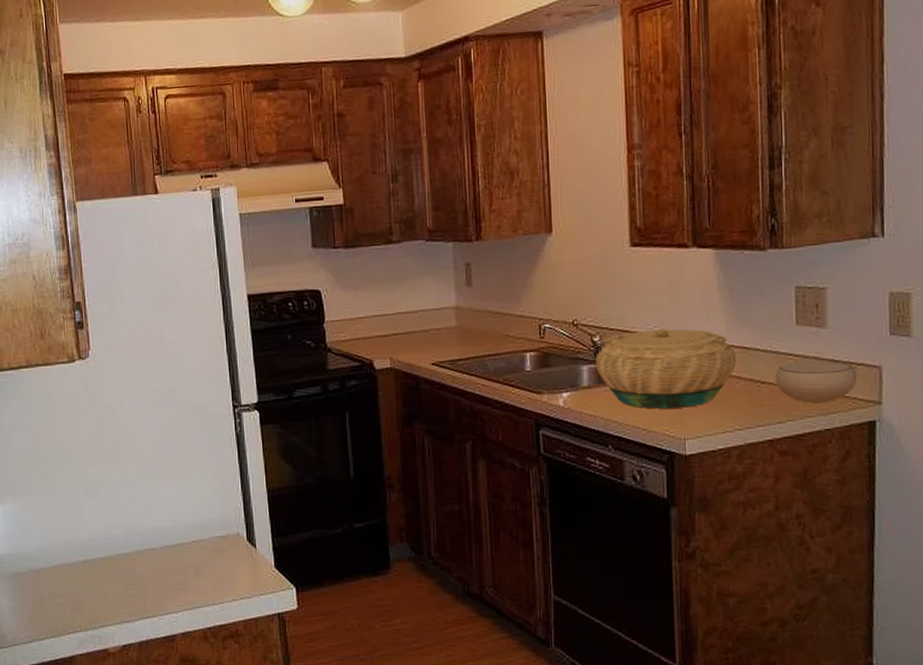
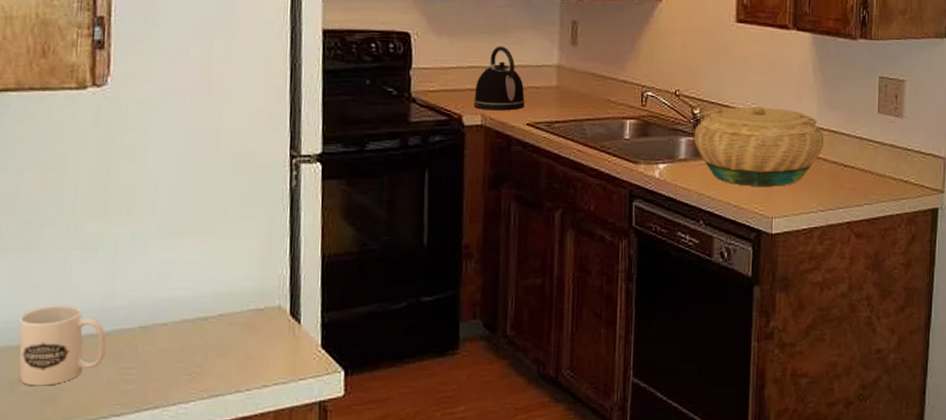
mug: none [50,534,113,598] -> present [18,304,106,386]
kettle: none [382,293,429,354] -> present [473,46,526,111]
bowl: present [775,360,856,403] -> none [856,148,925,188]

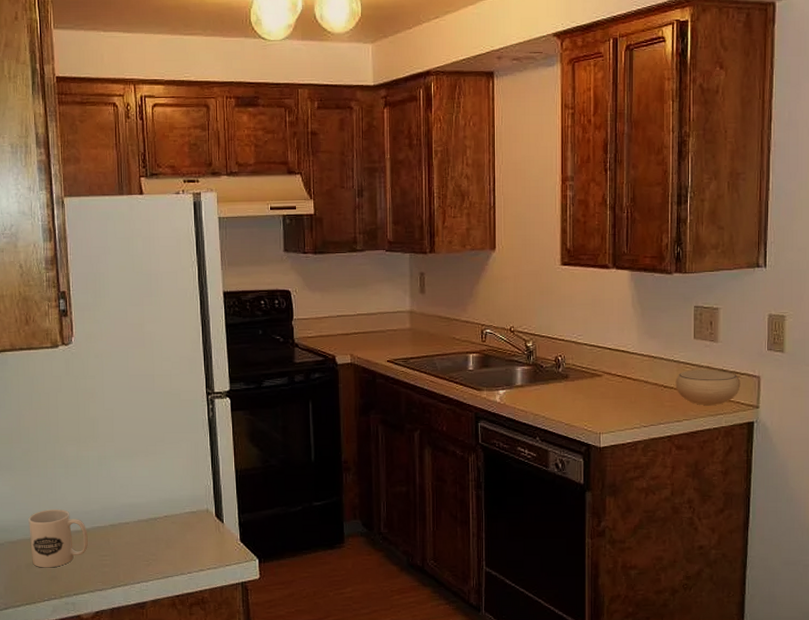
kettle: present [473,46,526,111] -> none [344,297,386,351]
basket: present [694,105,824,186] -> none [528,337,645,407]
bowl: none [856,148,925,188] -> present [675,369,739,405]

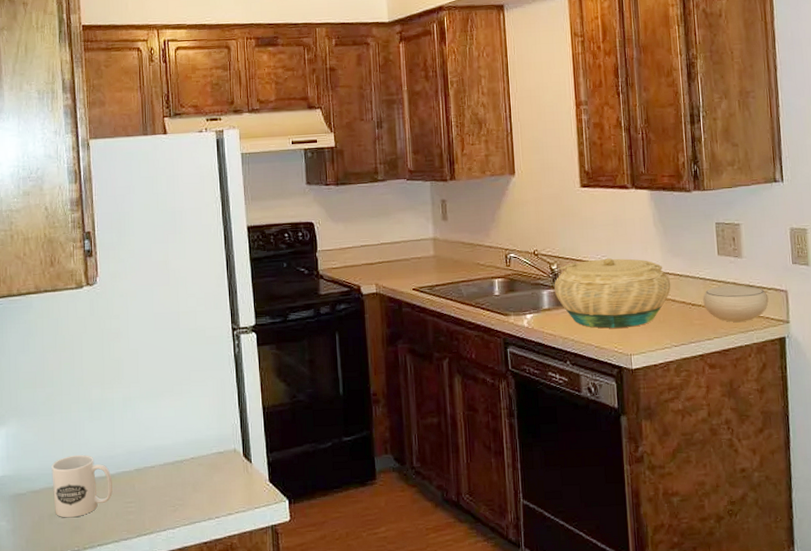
basket: none [528,337,645,407] -> present [554,257,671,329]

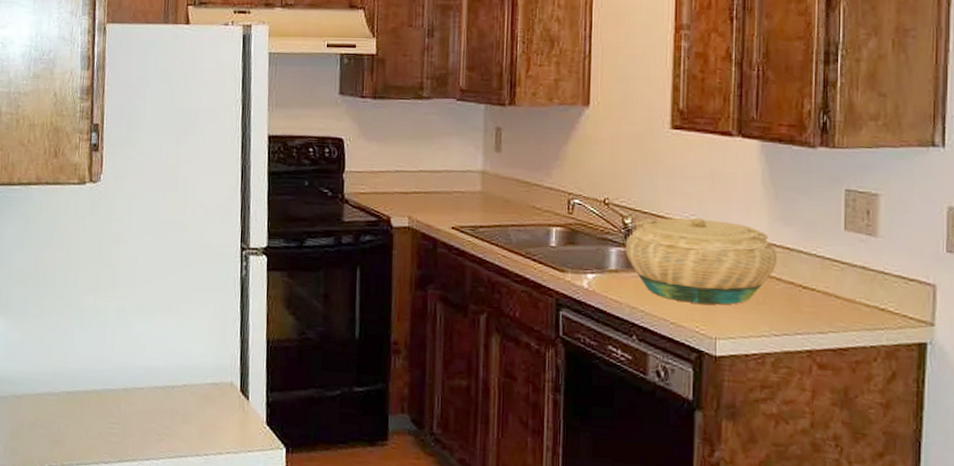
mug: present [51,454,113,518] -> none [35,363,98,431]
bowl: present [703,285,768,322] -> none [818,269,907,317]

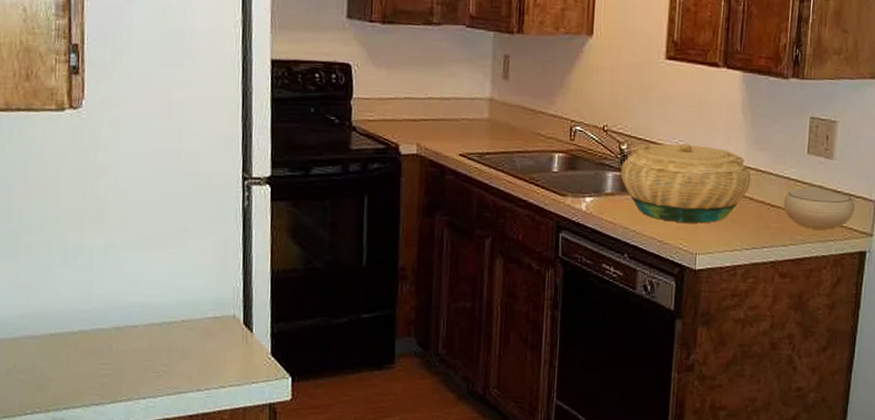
bowl: none [818,269,907,317] -> present [783,188,854,230]

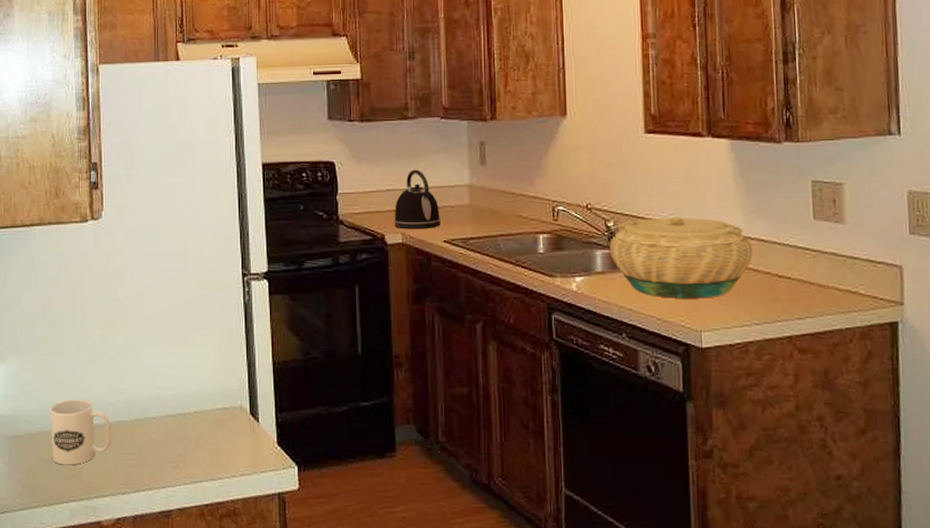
mug: none [13,304,86,375] -> present [50,398,111,466]
kettle: none [410,78,459,141] -> present [394,169,442,229]
bowl: present [783,188,854,230] -> none [793,257,876,300]

